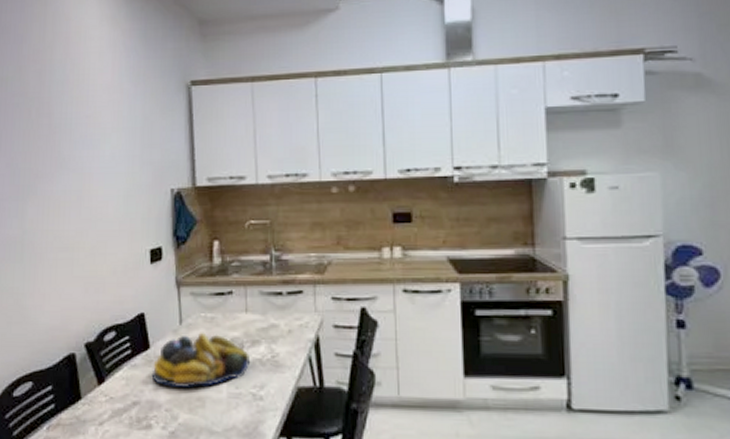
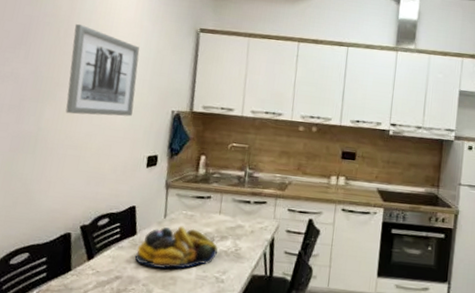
wall art: none [47,99,126,210] -> present [65,23,140,117]

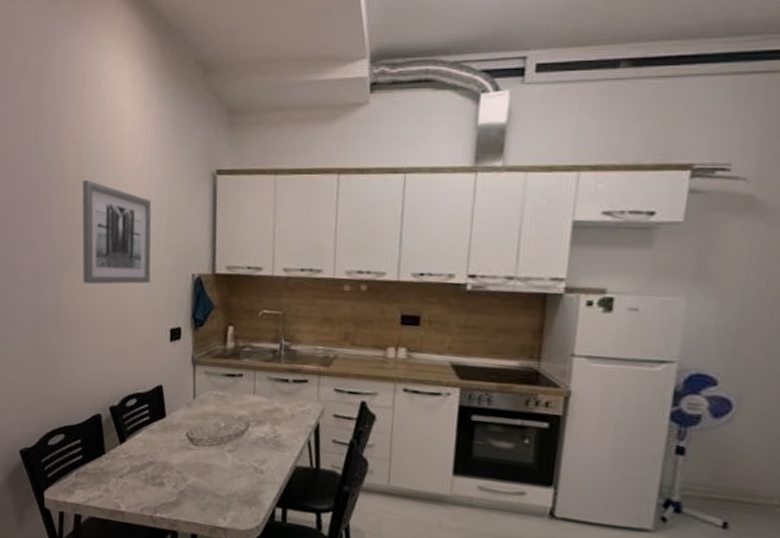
fruit bowl: present [134,225,218,269] -> none [166,407,254,456]

